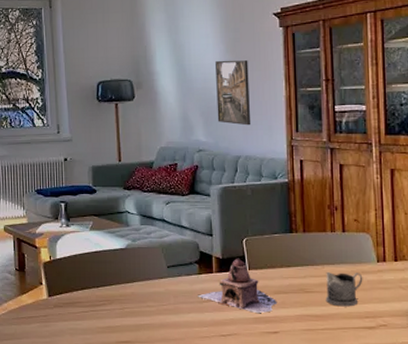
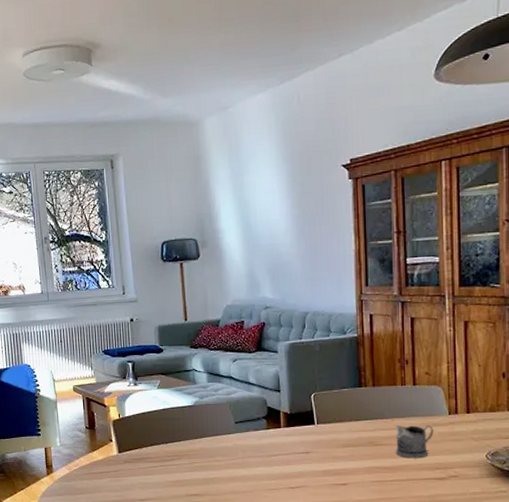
teapot: present [198,258,278,314] -> none [266,413,346,467]
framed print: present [215,59,251,126] -> none [282,214,319,281]

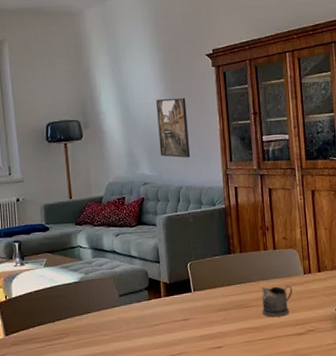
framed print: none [282,214,319,281] -> present [156,97,191,158]

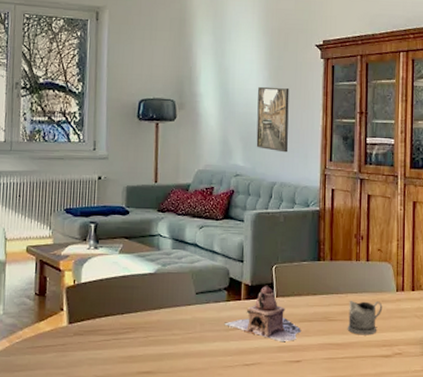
teapot: none [148,281,220,332] -> present [224,285,302,342]

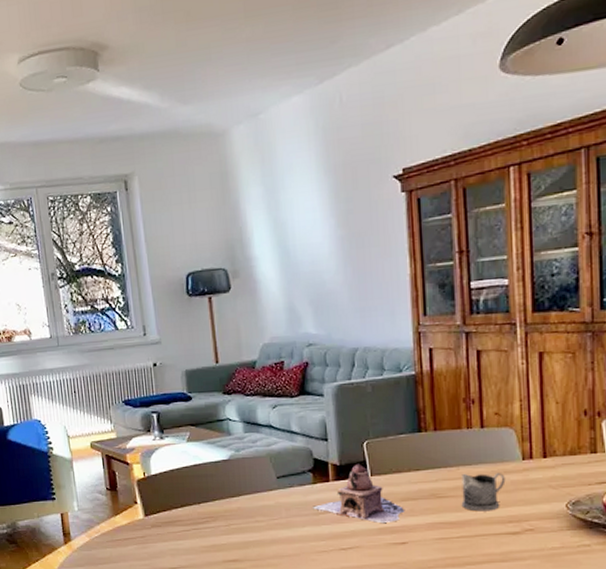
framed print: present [256,86,289,153] -> none [325,234,370,313]

